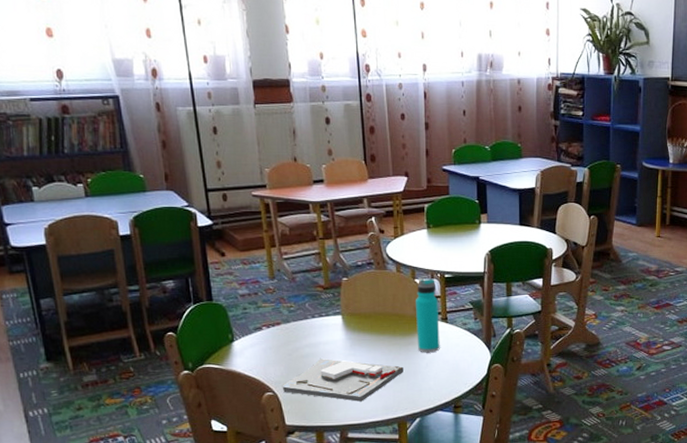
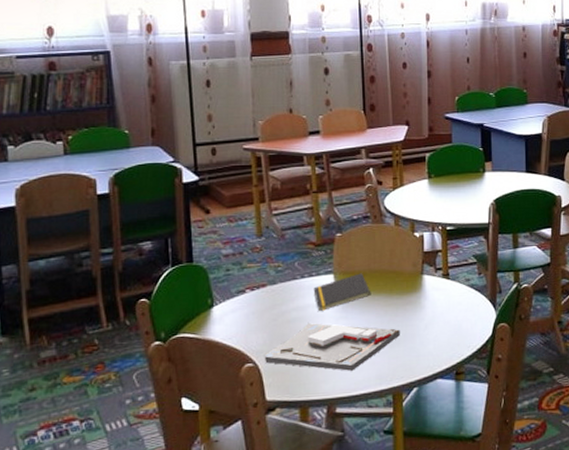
notepad: none [324,315,377,349] -> present [313,273,371,312]
water bottle: present [416,278,440,353] -> none [415,231,441,313]

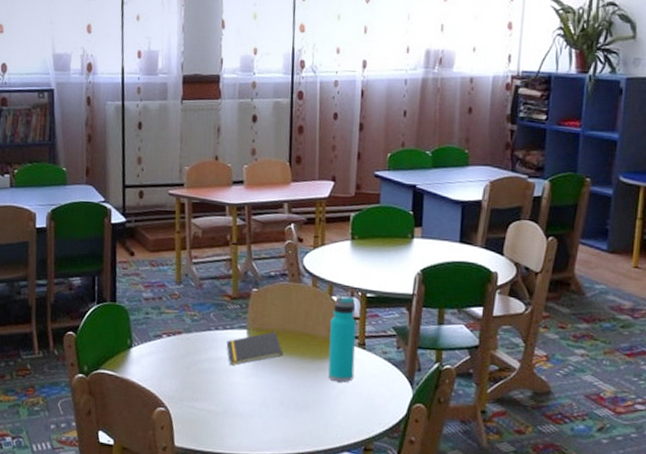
board game: present [264,323,400,371] -> none [175,376,310,430]
water bottle: none [415,231,441,313] -> present [328,296,356,383]

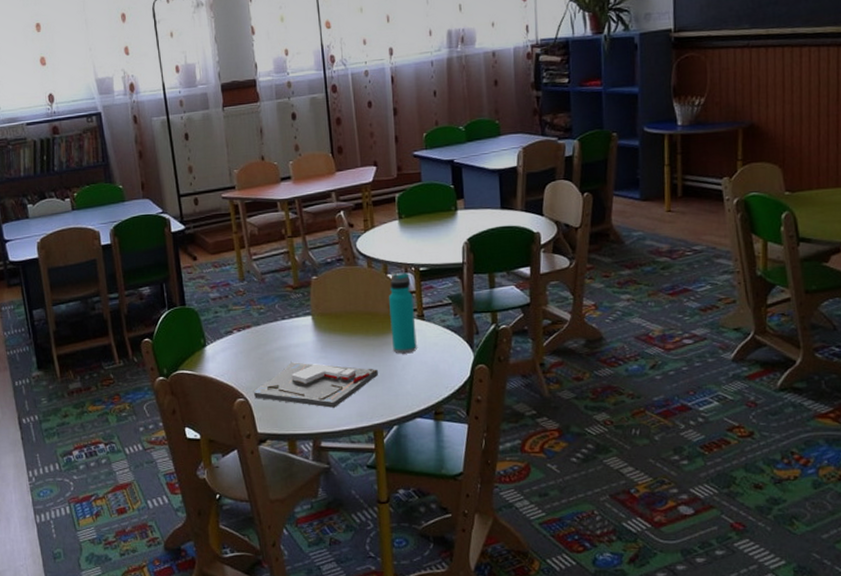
board game: none [175,376,310,430] -> present [253,362,378,408]
notepad: present [226,331,283,367] -> none [294,314,348,352]

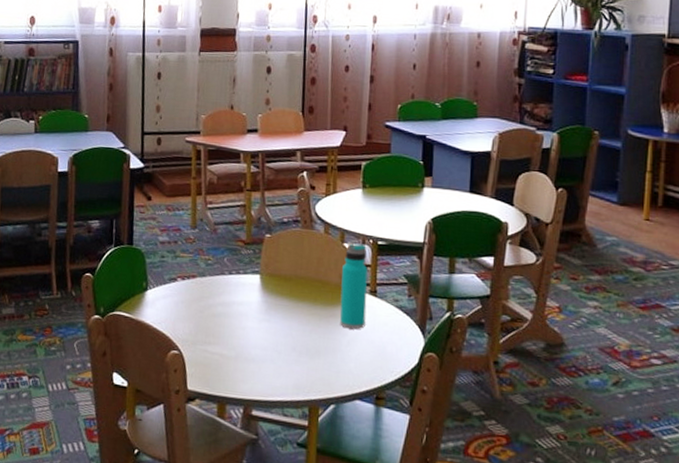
board game: present [253,362,378,408] -> none [189,320,321,375]

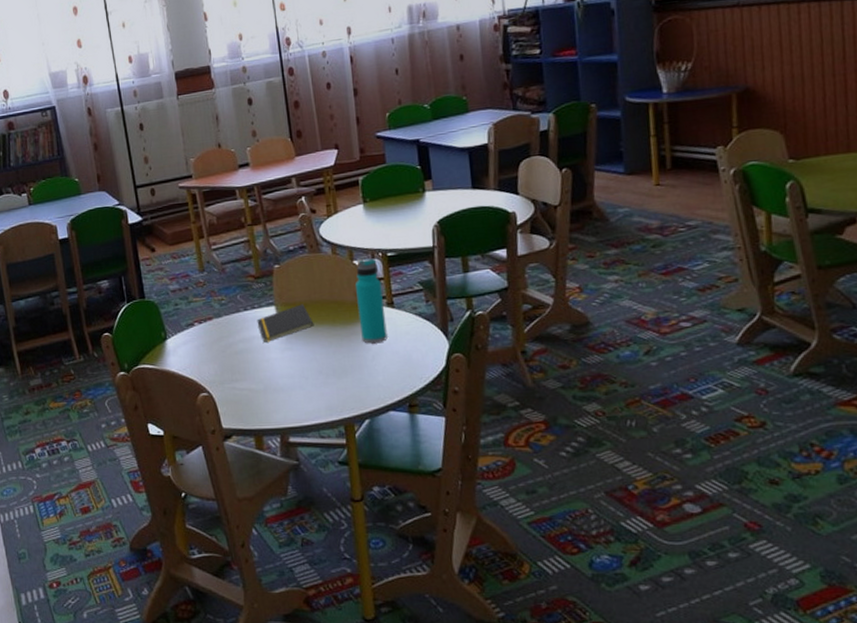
notepad: none [239,277,296,311] -> present [257,304,314,344]

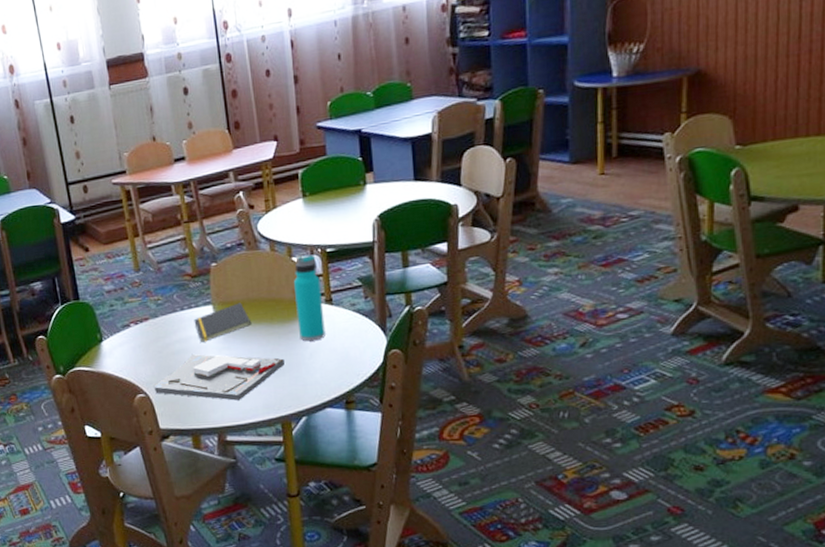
board game: none [216,354,347,402] -> present [153,354,285,401]

